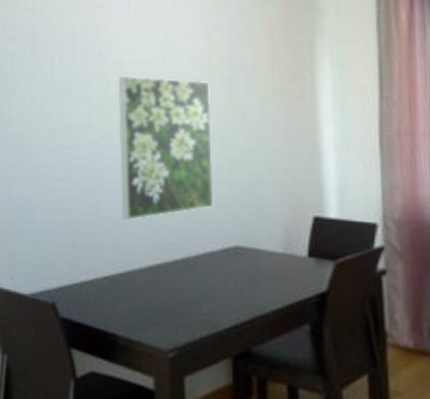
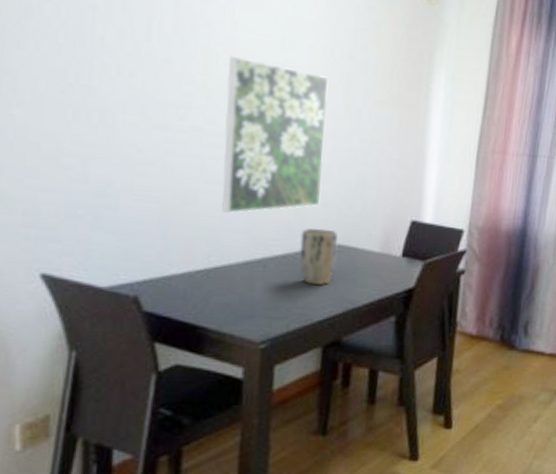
plant pot: none [198,230,237,289] -> present [300,228,338,285]

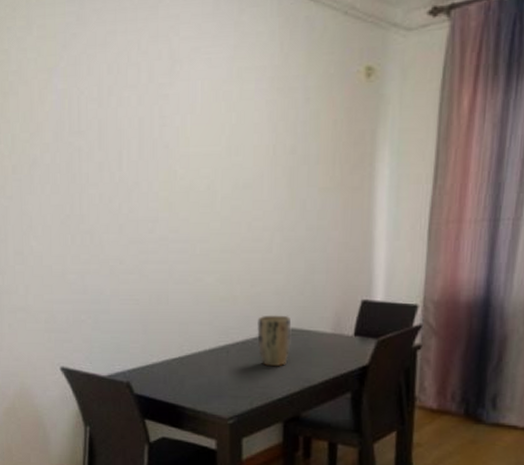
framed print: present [222,55,329,213] -> none [184,169,274,308]

